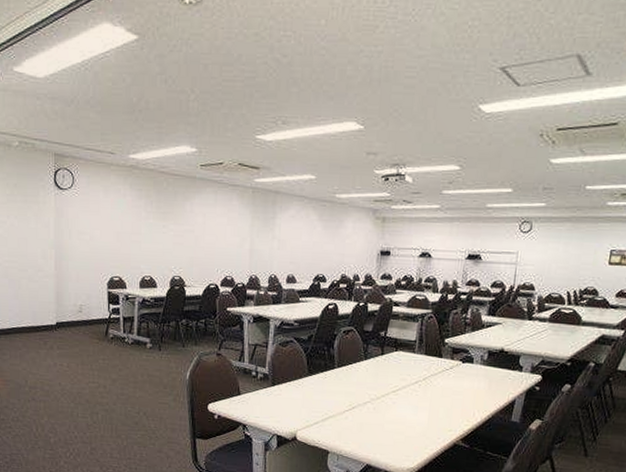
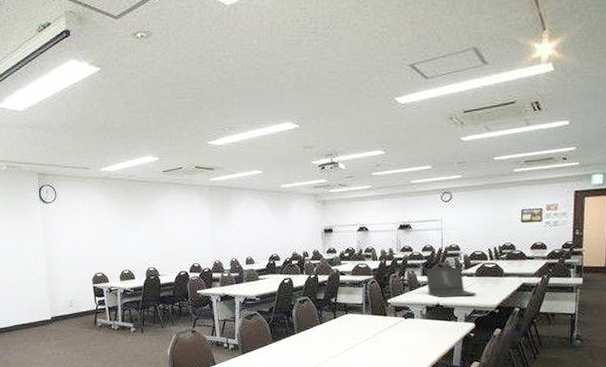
laptop computer: none [491,308,547,344] -> present [425,267,476,297]

